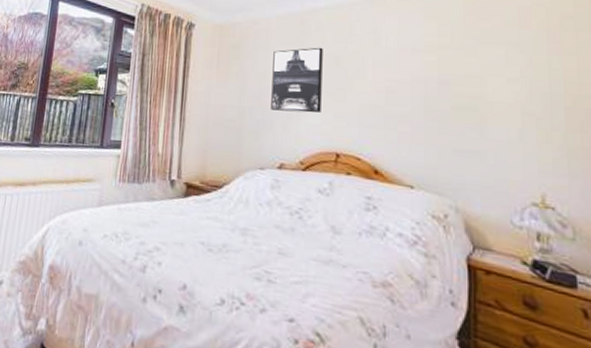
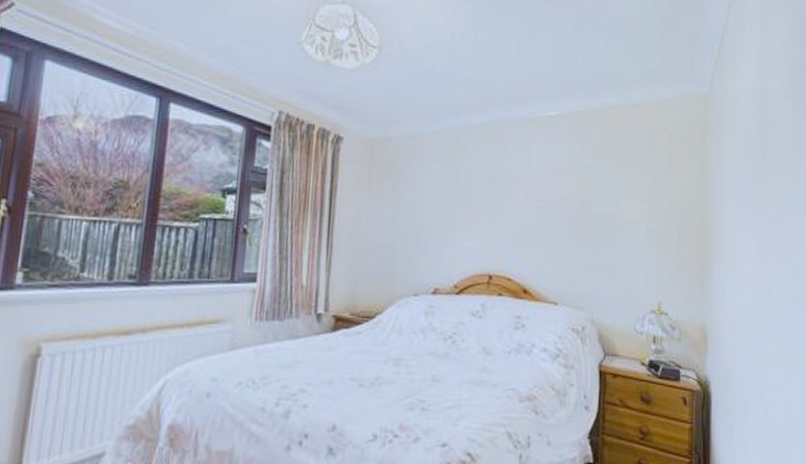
wall art: present [271,47,323,113] -> none [425,166,478,235]

